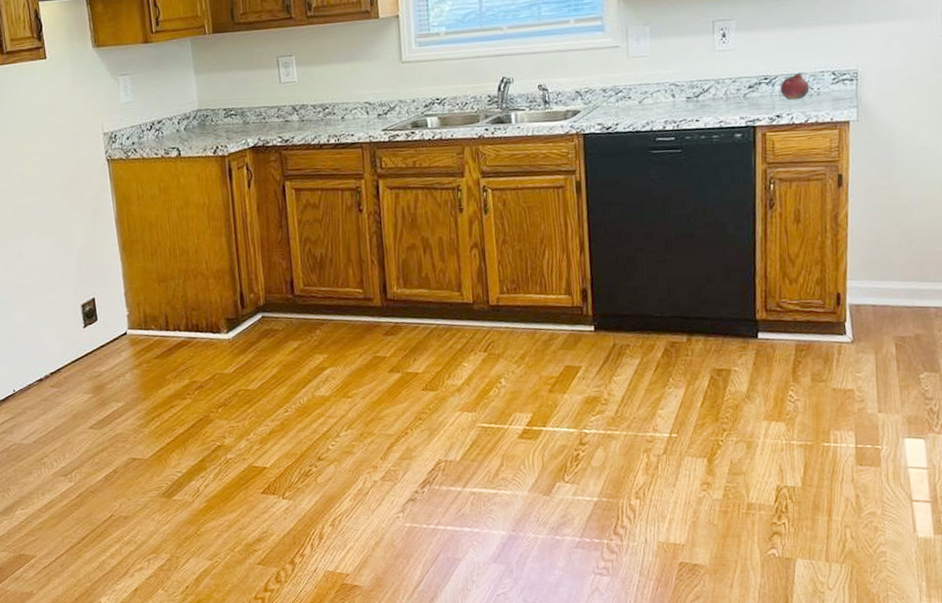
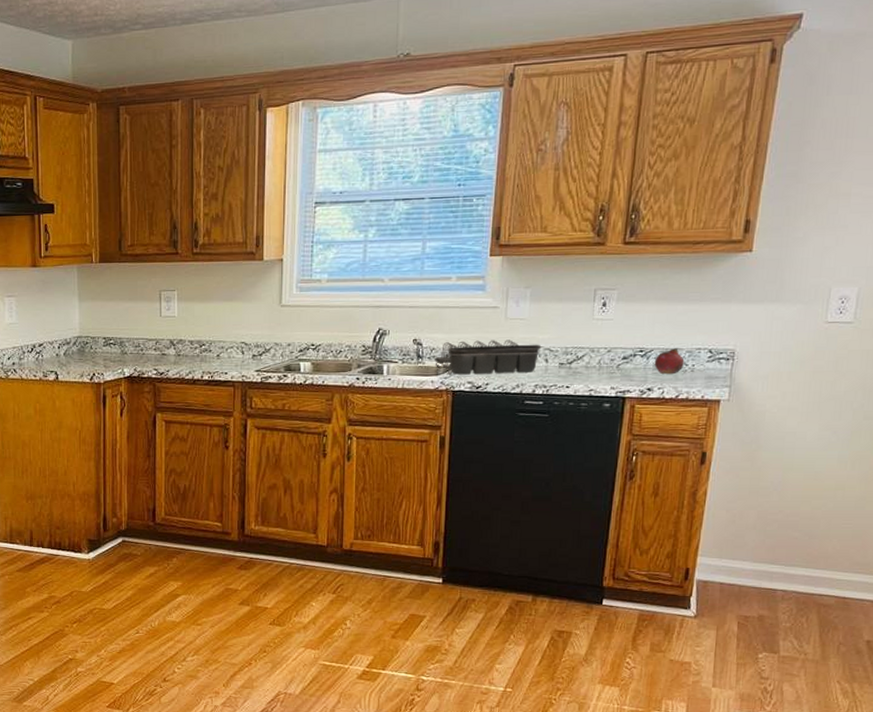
dish rack: none [560,78,667,118] -> present [434,339,542,375]

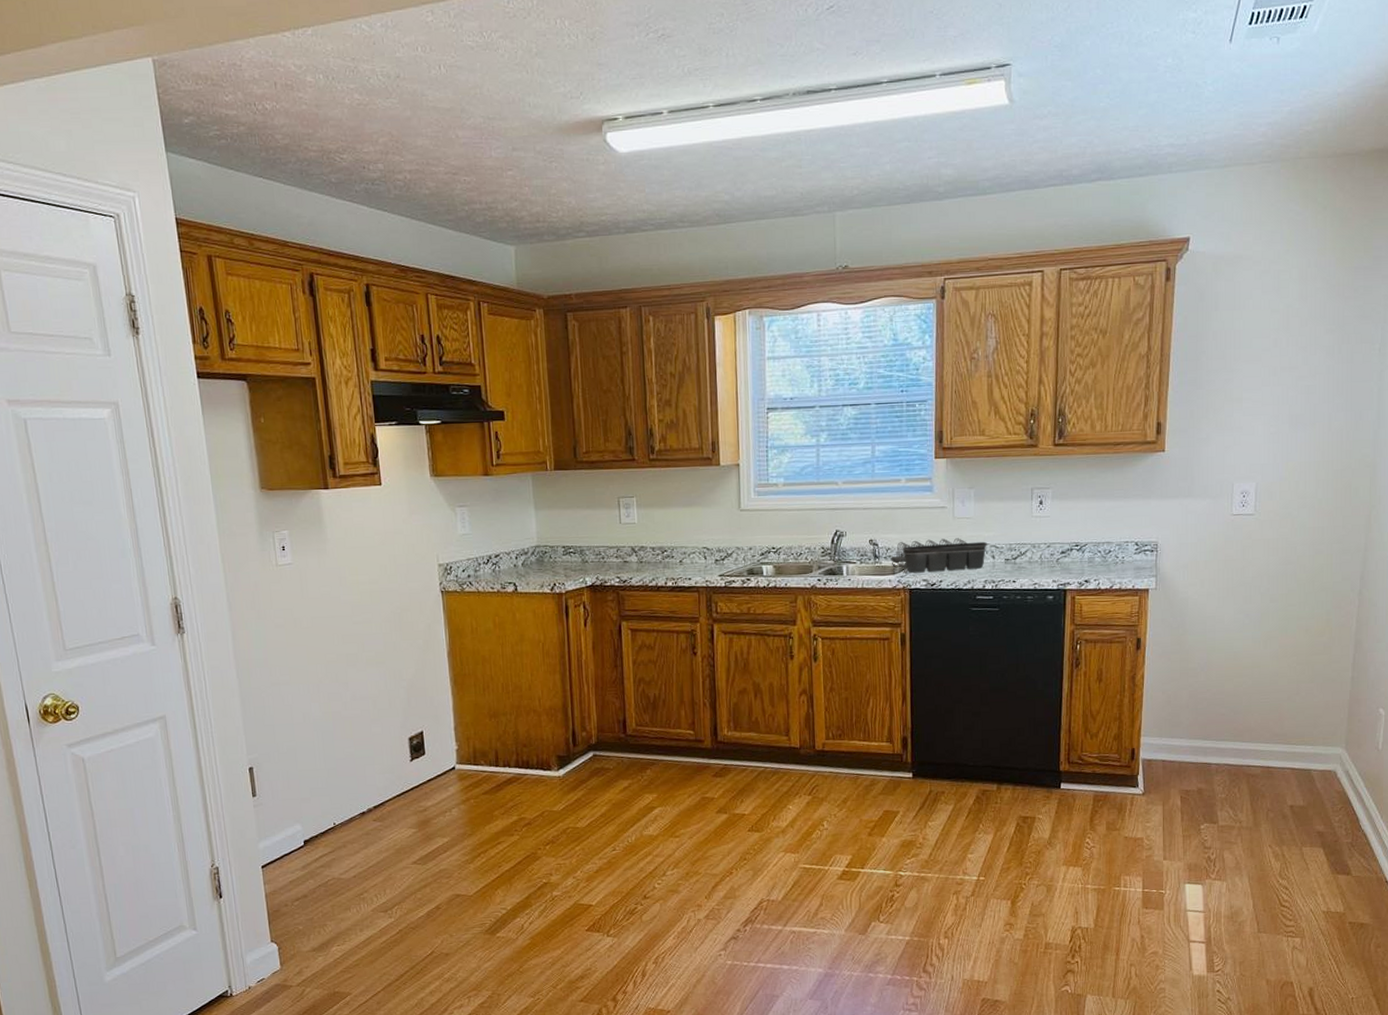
fruit: present [654,348,685,375] -> none [1089,542,1115,567]

